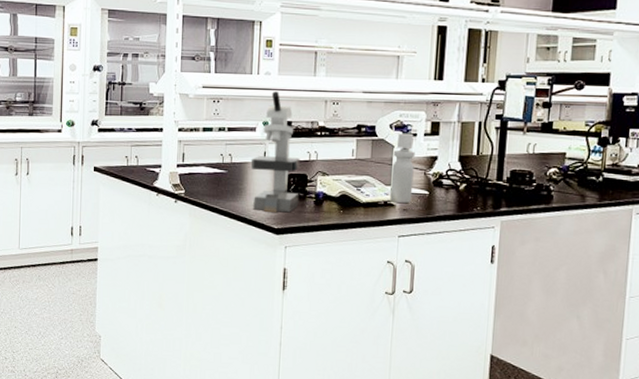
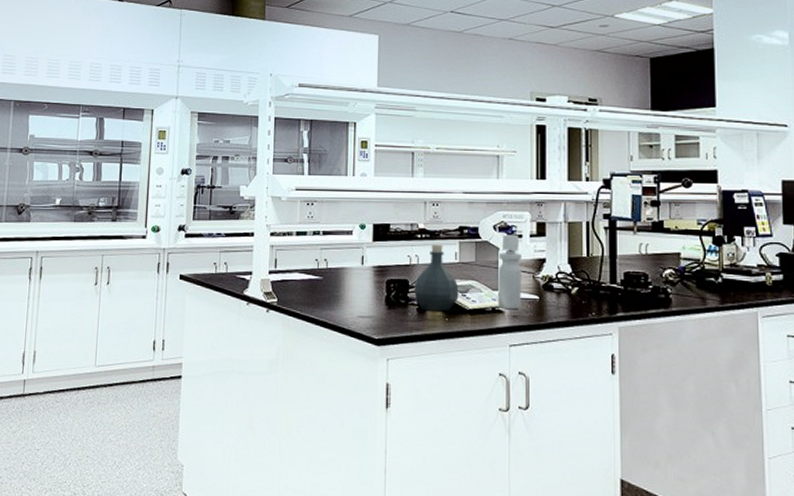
microscope: present [250,91,300,213] -> none [347,193,401,322]
flask: none [312,141,354,205] -> present [414,244,459,313]

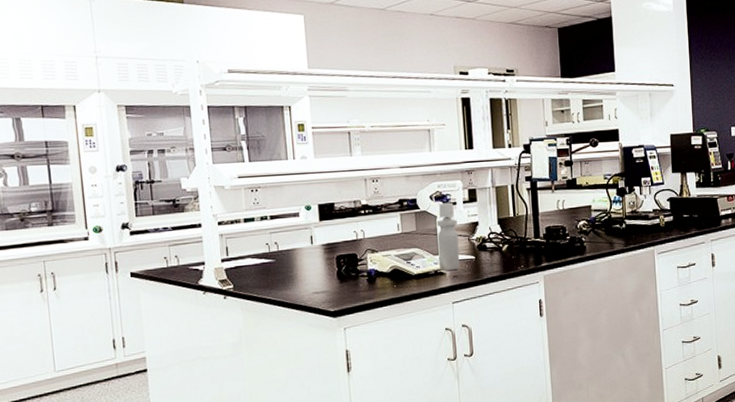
flask: present [414,244,459,313] -> none [362,218,404,281]

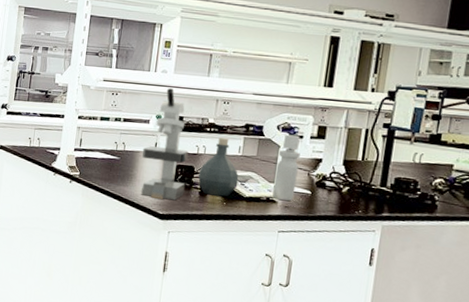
microscope: none [298,175,352,297] -> present [141,88,189,201]
flask: none [362,218,404,281] -> present [198,137,239,197]

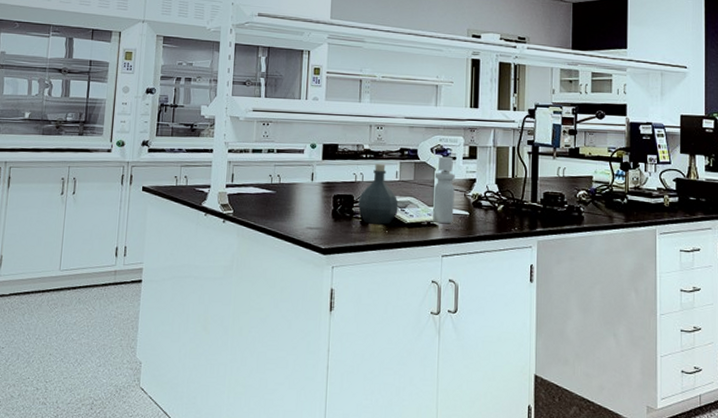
microscope: present [141,88,189,201] -> none [298,116,347,233]

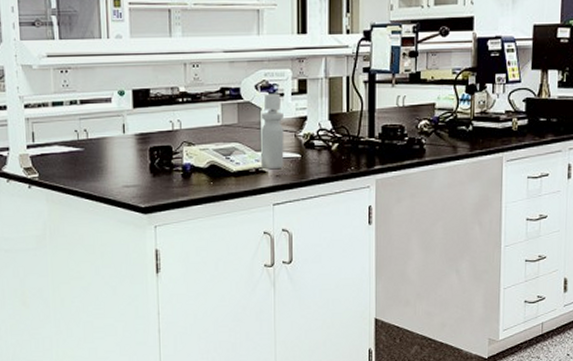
flask: present [358,164,399,226] -> none [178,108,223,177]

